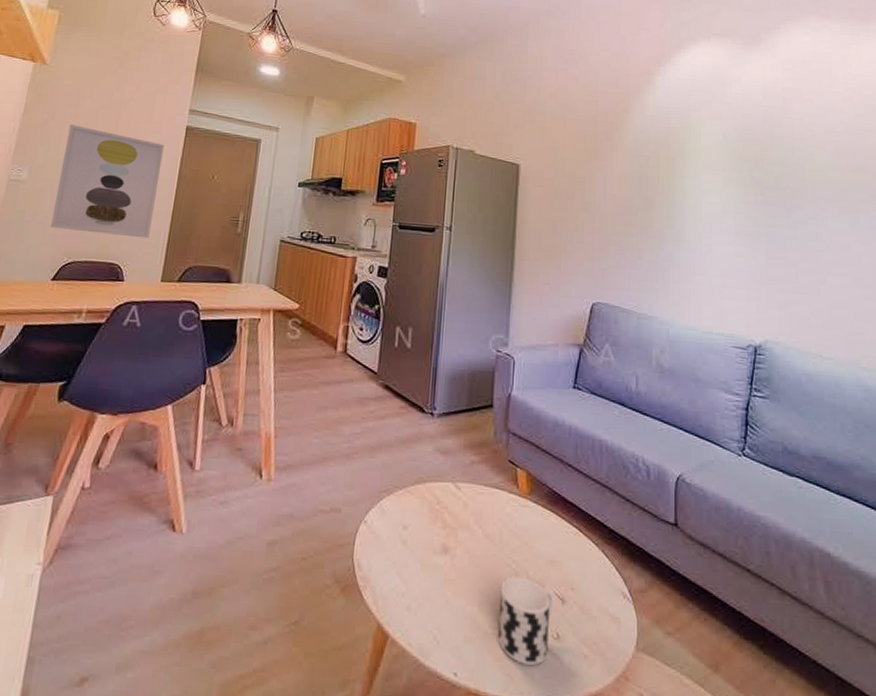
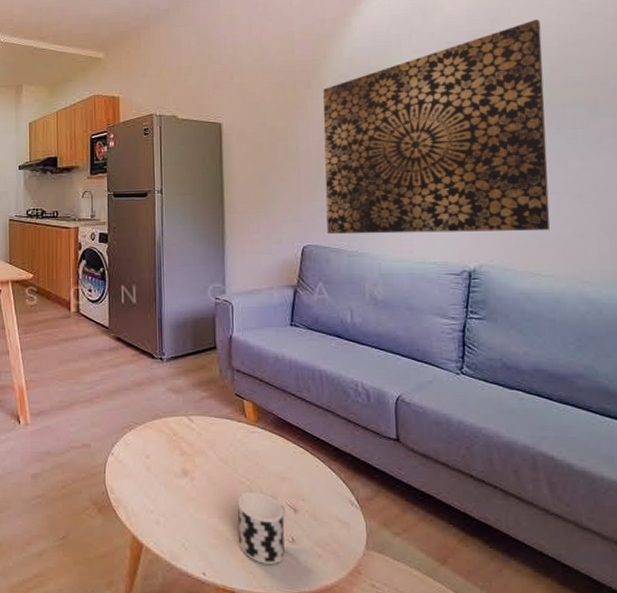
wall art: none [618,104,833,312] -> present [323,20,550,234]

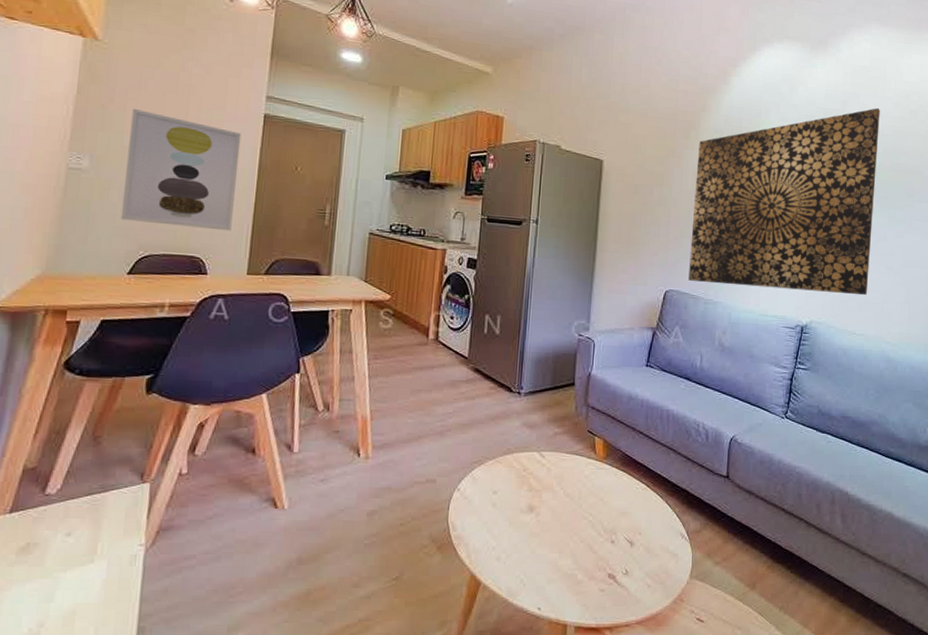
cup: present [237,492,287,564] -> none [575,527,624,596]

